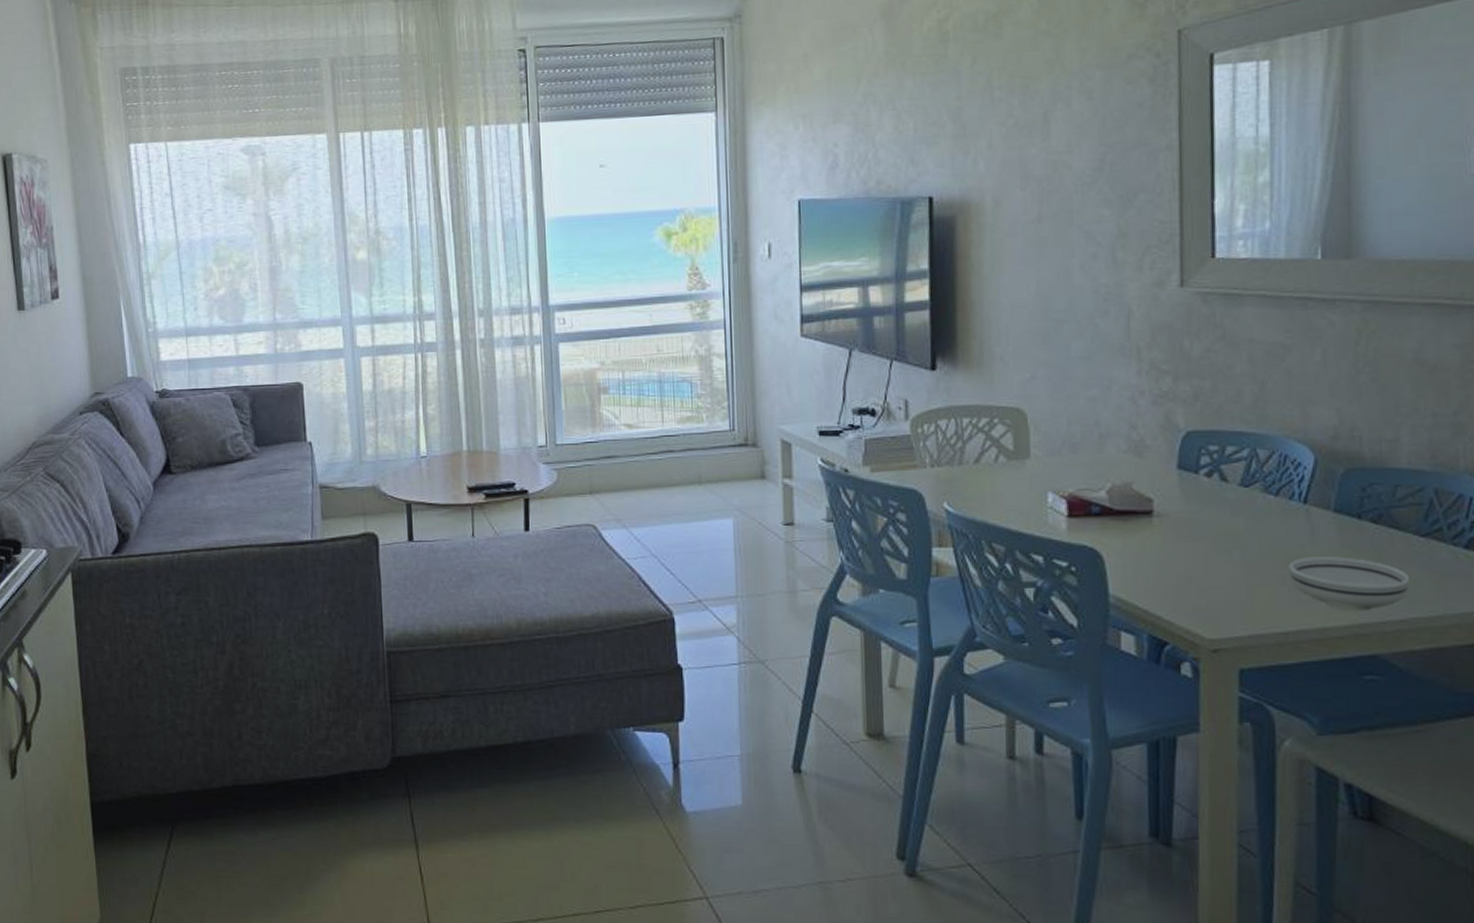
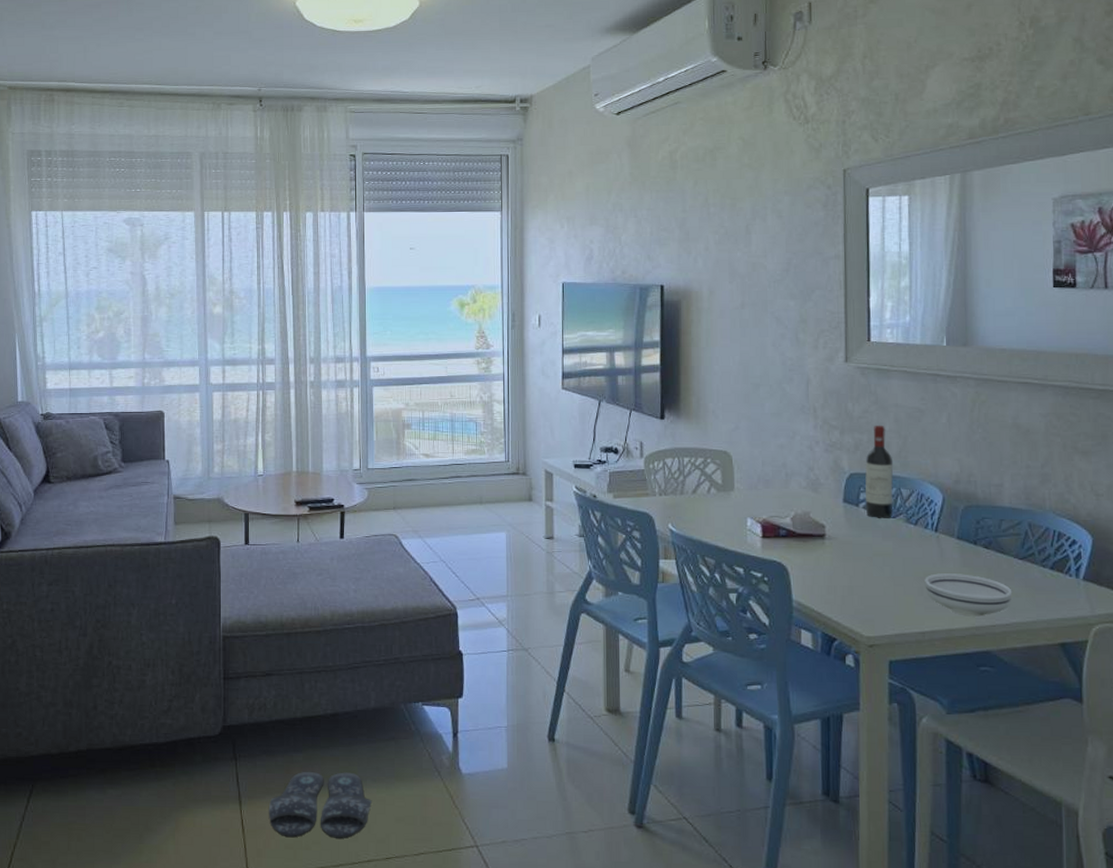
slippers: none [450,809,577,888] -> present [268,771,373,838]
wine bottle: none [1207,367,1247,488] -> present [865,425,894,518]

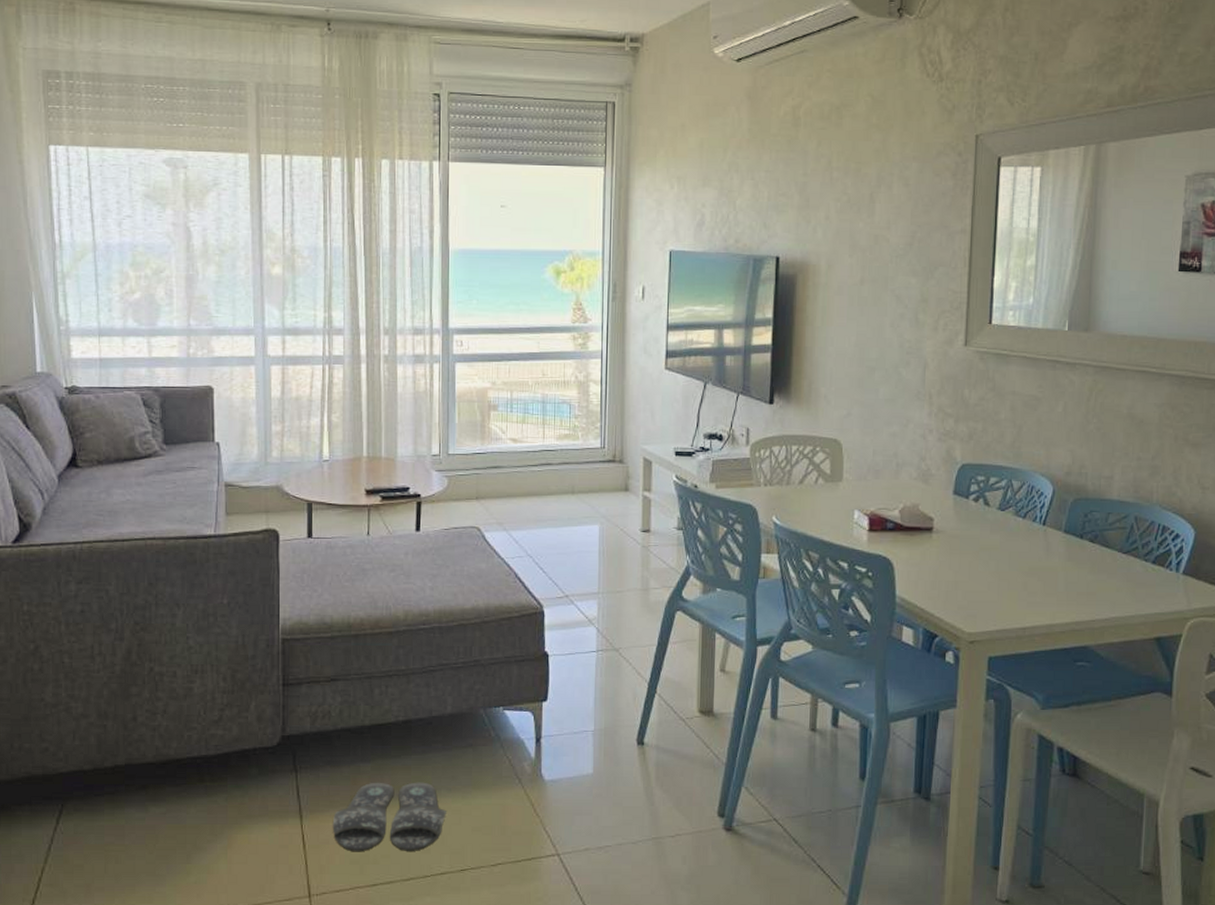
wine bottle: present [865,425,894,518] -> none [975,413,1007,511]
bowl: present [925,573,1012,617] -> none [1029,568,1114,612]

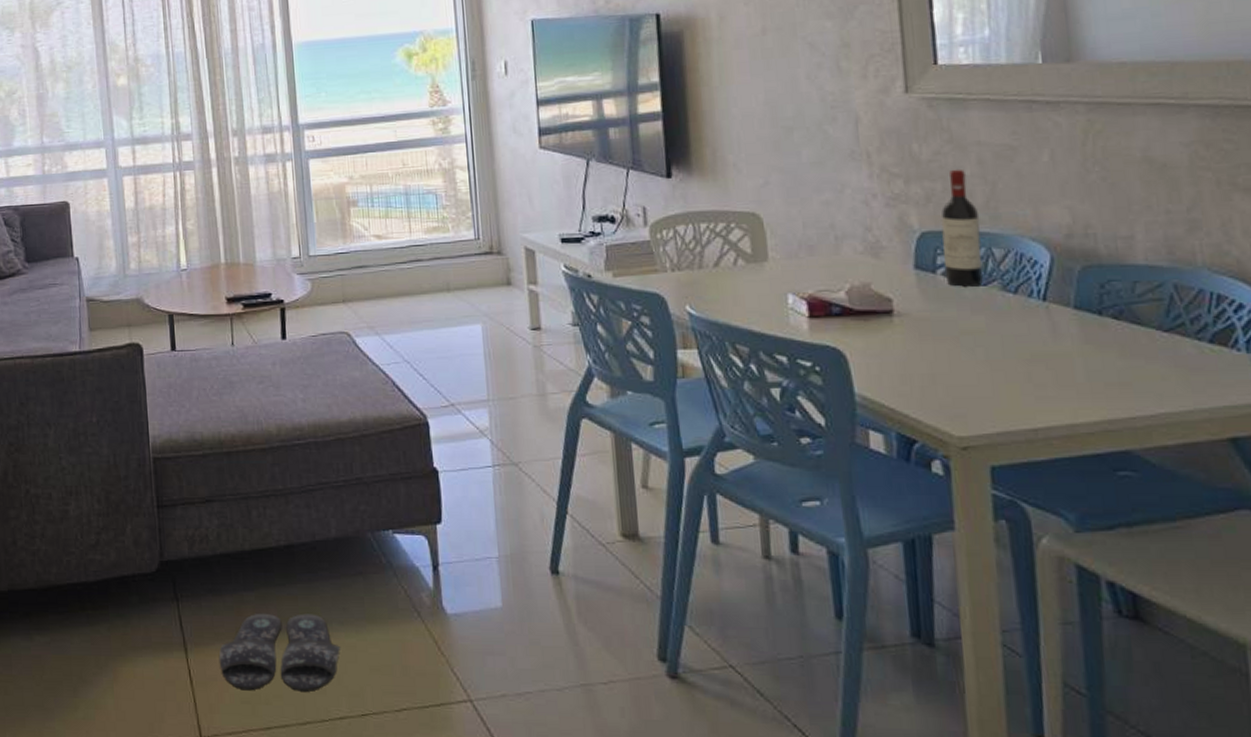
wine bottle: none [975,413,1007,511] -> present [941,169,983,287]

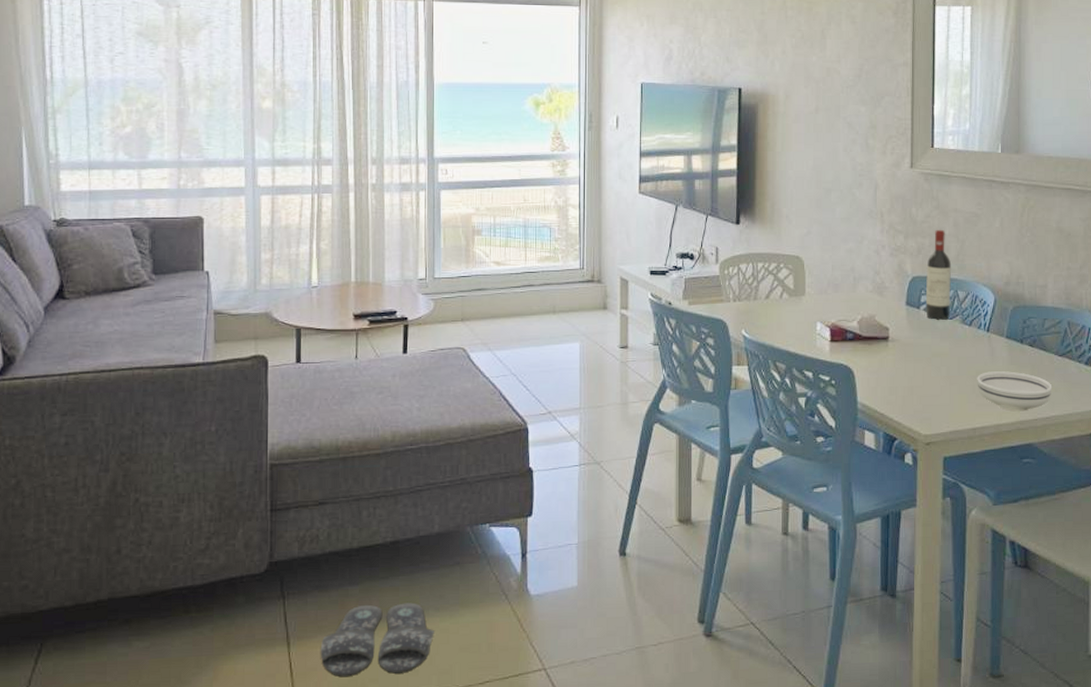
bowl: none [1032,353,1157,407] -> present [977,371,1052,412]

